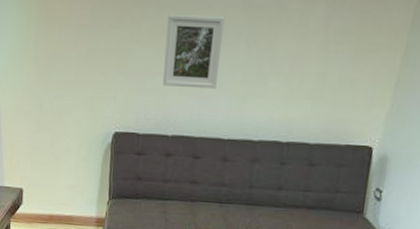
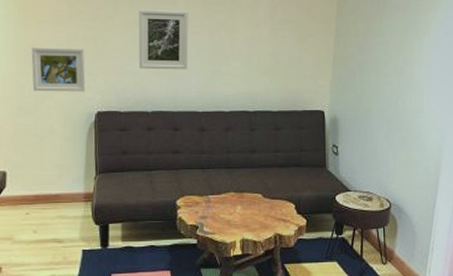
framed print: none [51,56,106,109] -> present [31,46,86,92]

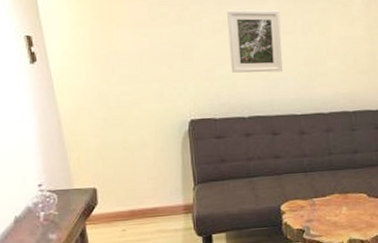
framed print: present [31,46,86,92] -> none [112,53,176,102]

